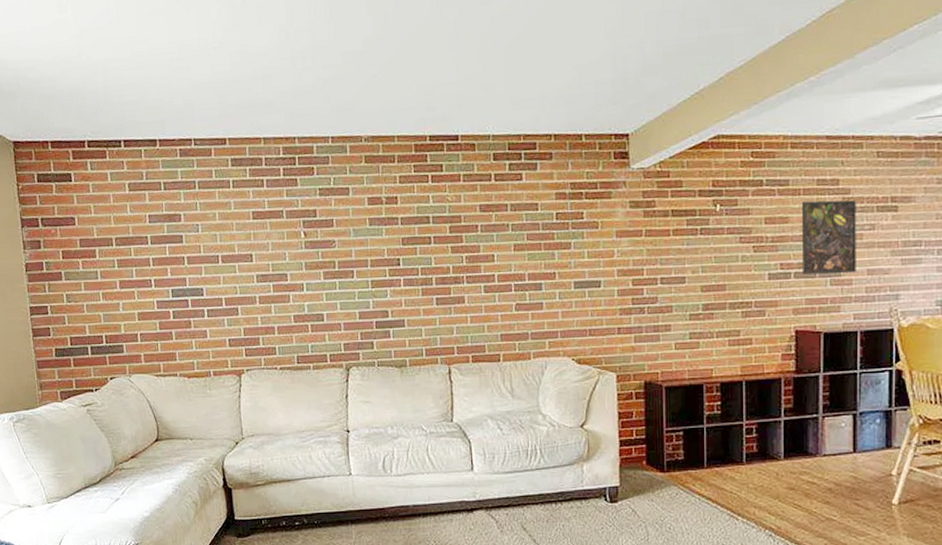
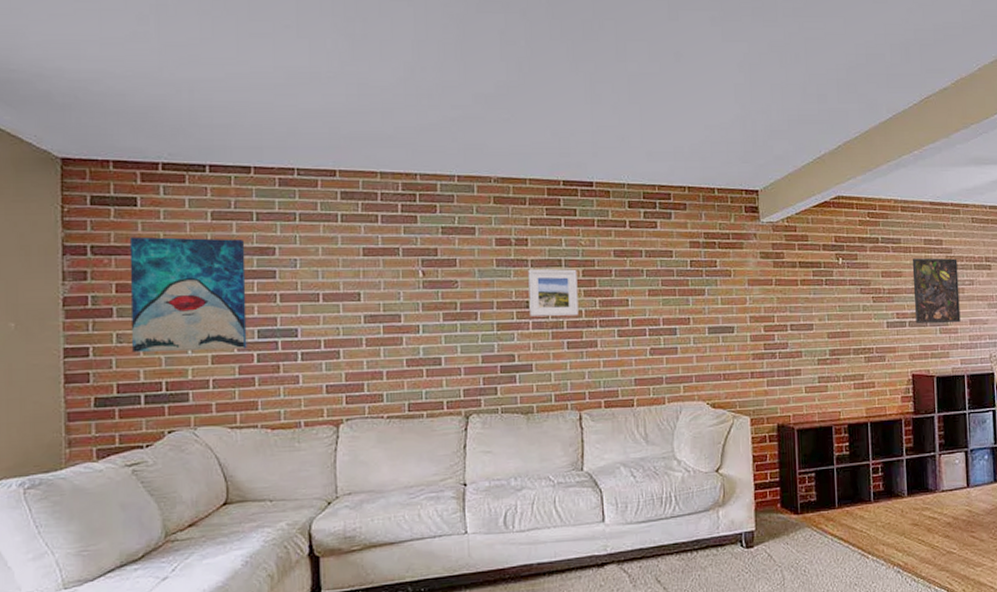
wall art: none [68,207,164,310] -> present [129,236,247,352]
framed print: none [398,225,446,274] -> present [528,268,579,317]

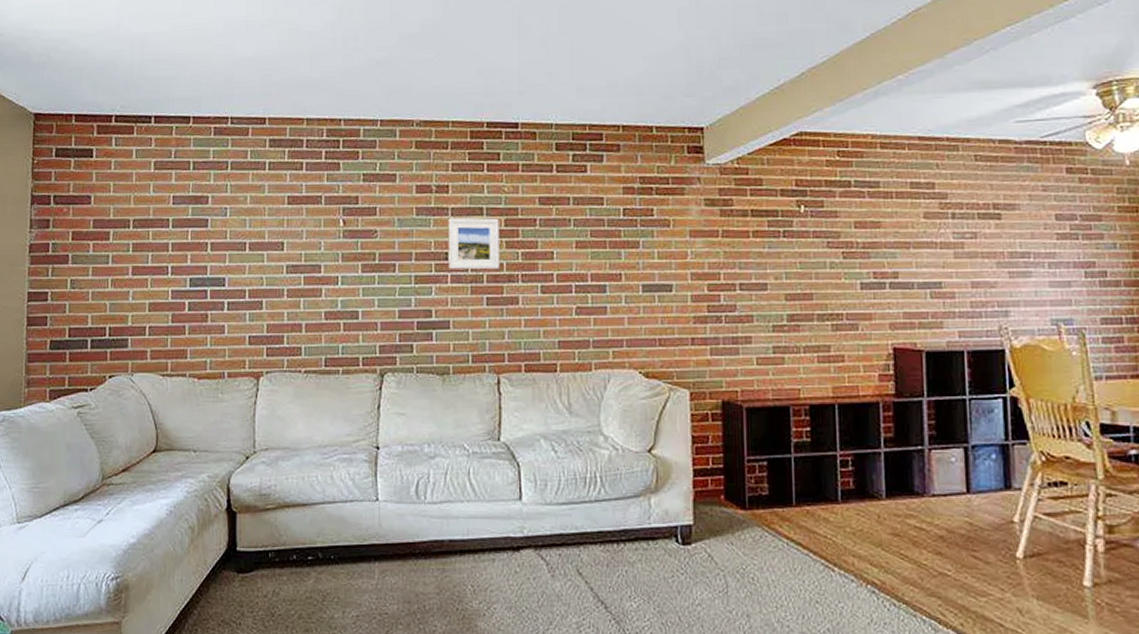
wall art: present [129,236,247,352] -> none [83,186,182,299]
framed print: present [912,258,961,323] -> none [894,204,959,286]

